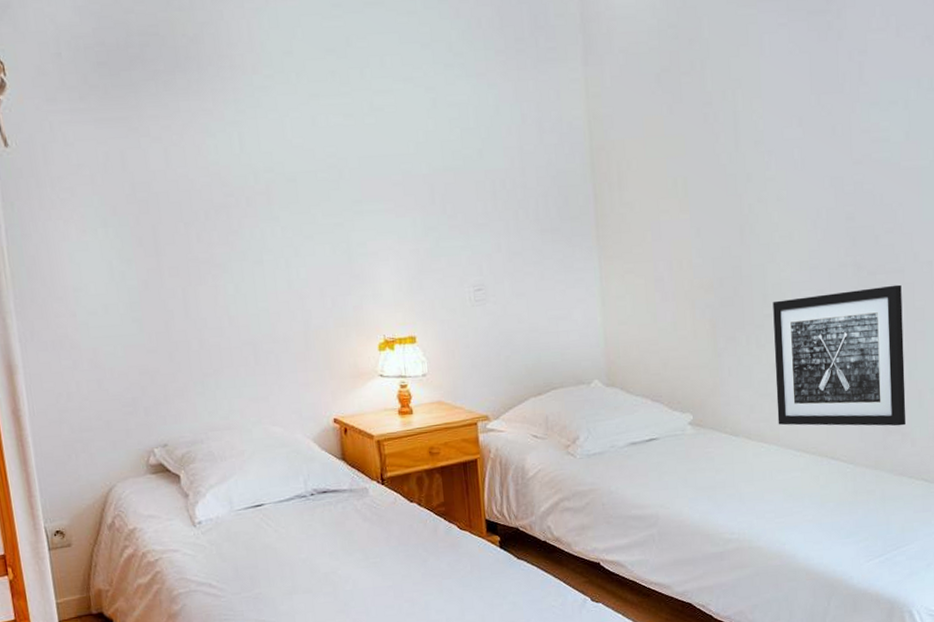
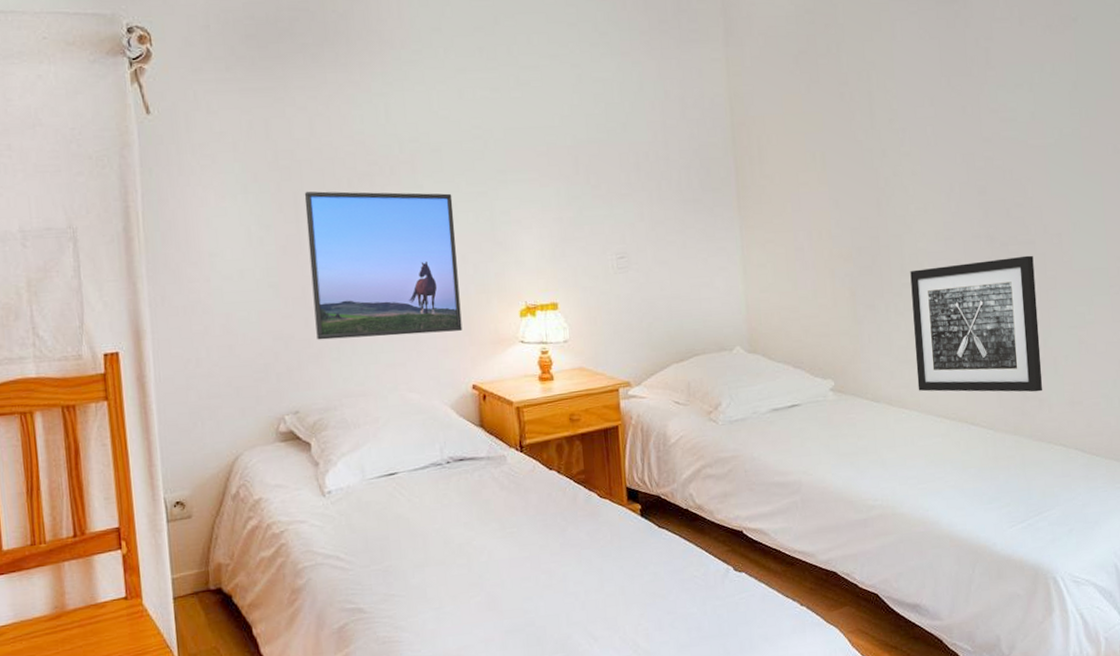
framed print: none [162,224,323,375] -> present [304,191,463,340]

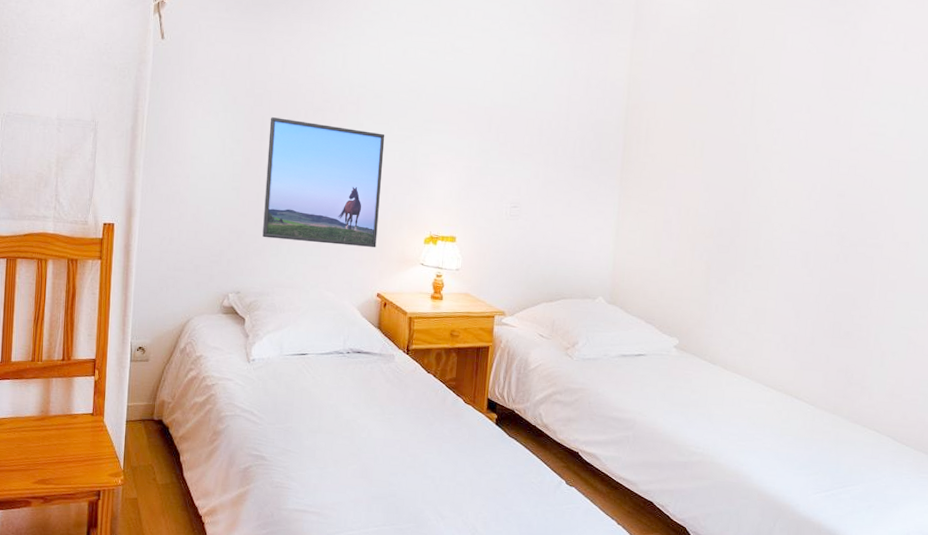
wall art: present [910,255,1043,392] -> none [752,255,879,380]

